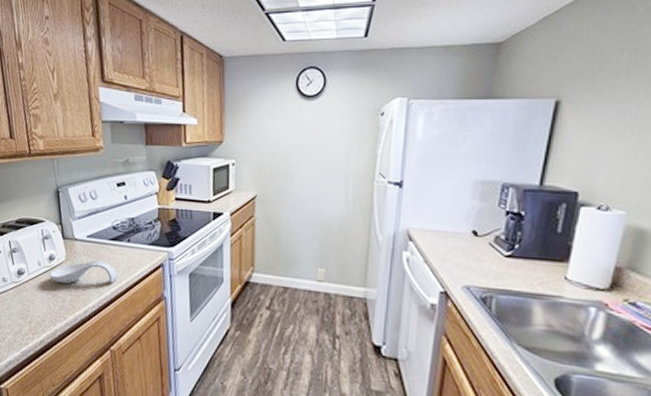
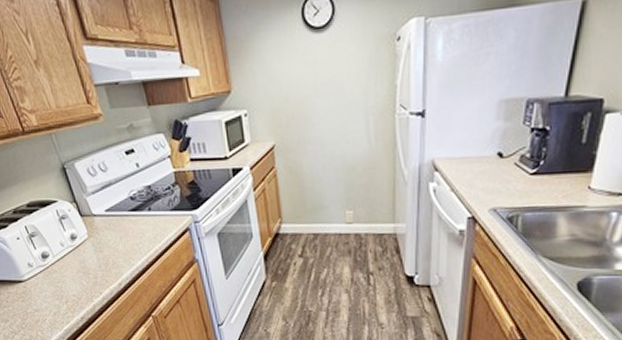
spoon rest: present [49,259,118,284] -> none [74,232,146,261]

